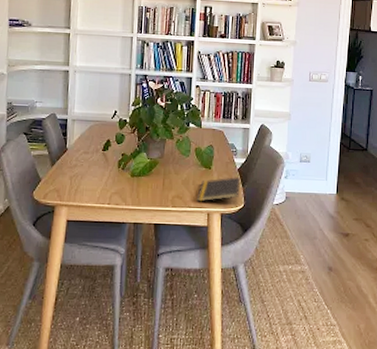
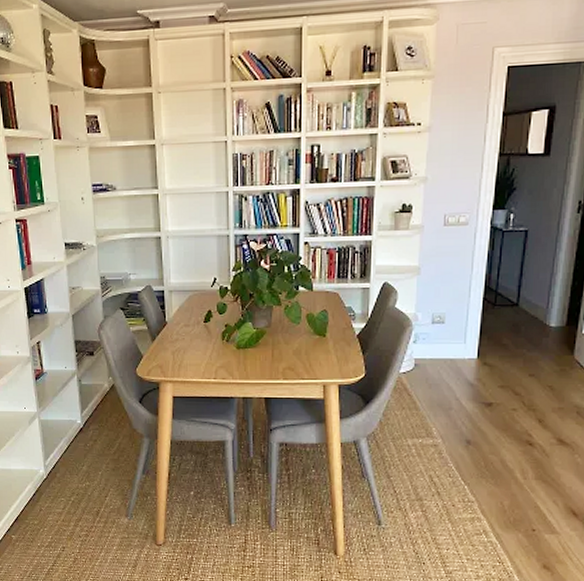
notepad: present [197,177,240,202] -> none [311,344,359,373]

